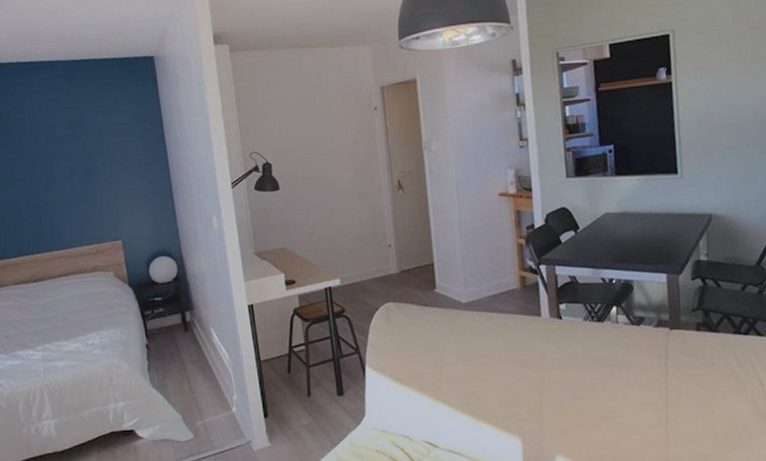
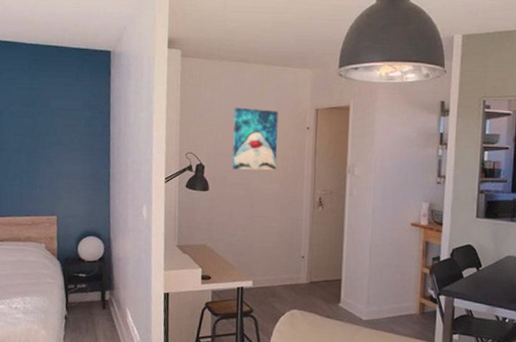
wall art: none [294,95,348,163] -> present [232,107,279,171]

